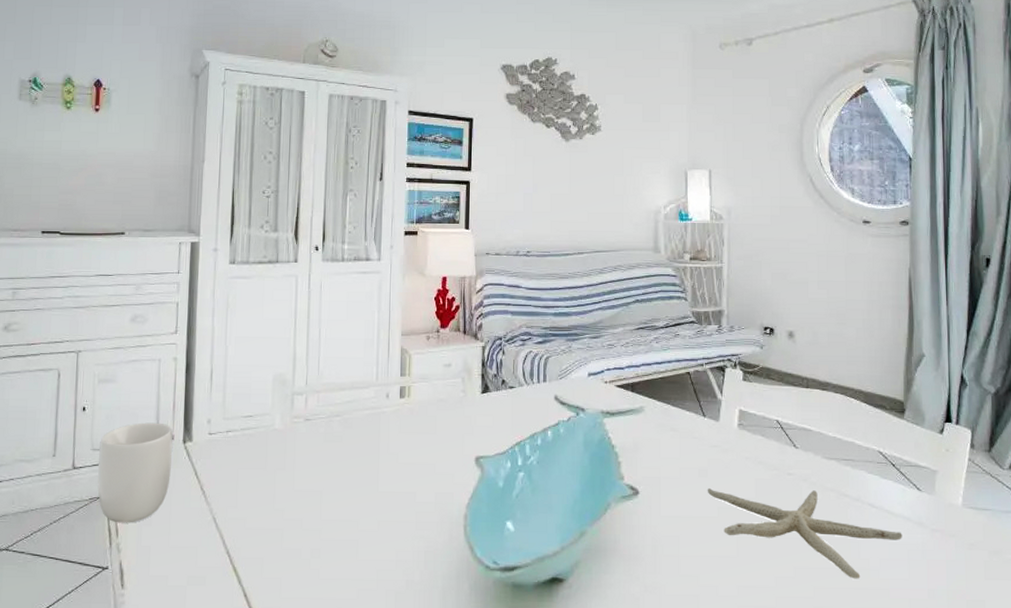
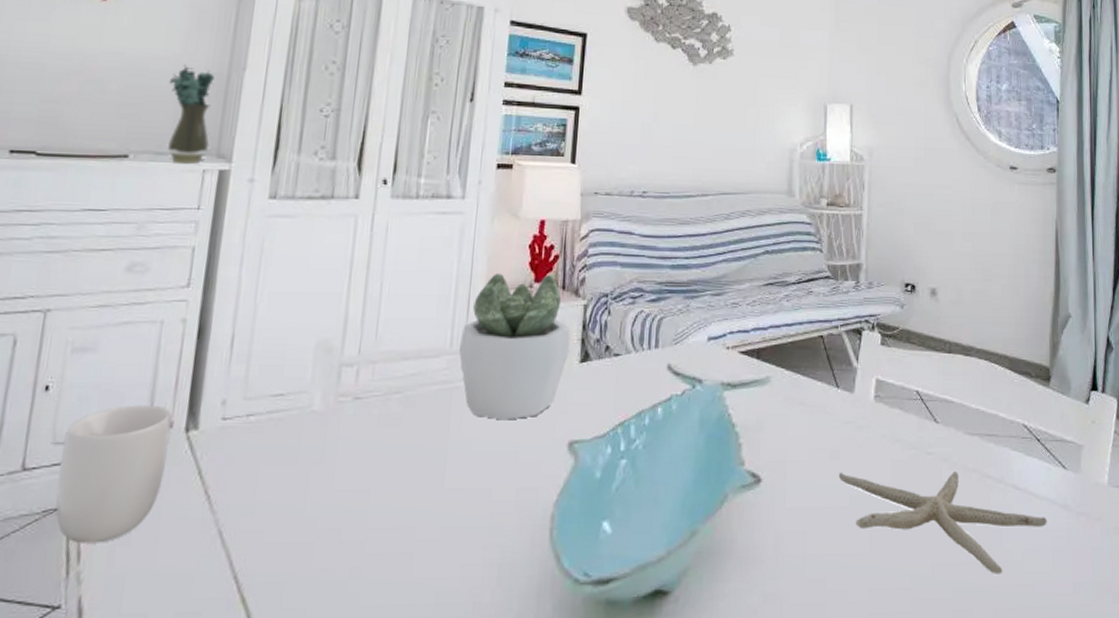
vase: none [148,159,182,239] -> present [168,63,215,165]
succulent plant: none [383,320,472,439] -> present [458,273,570,420]

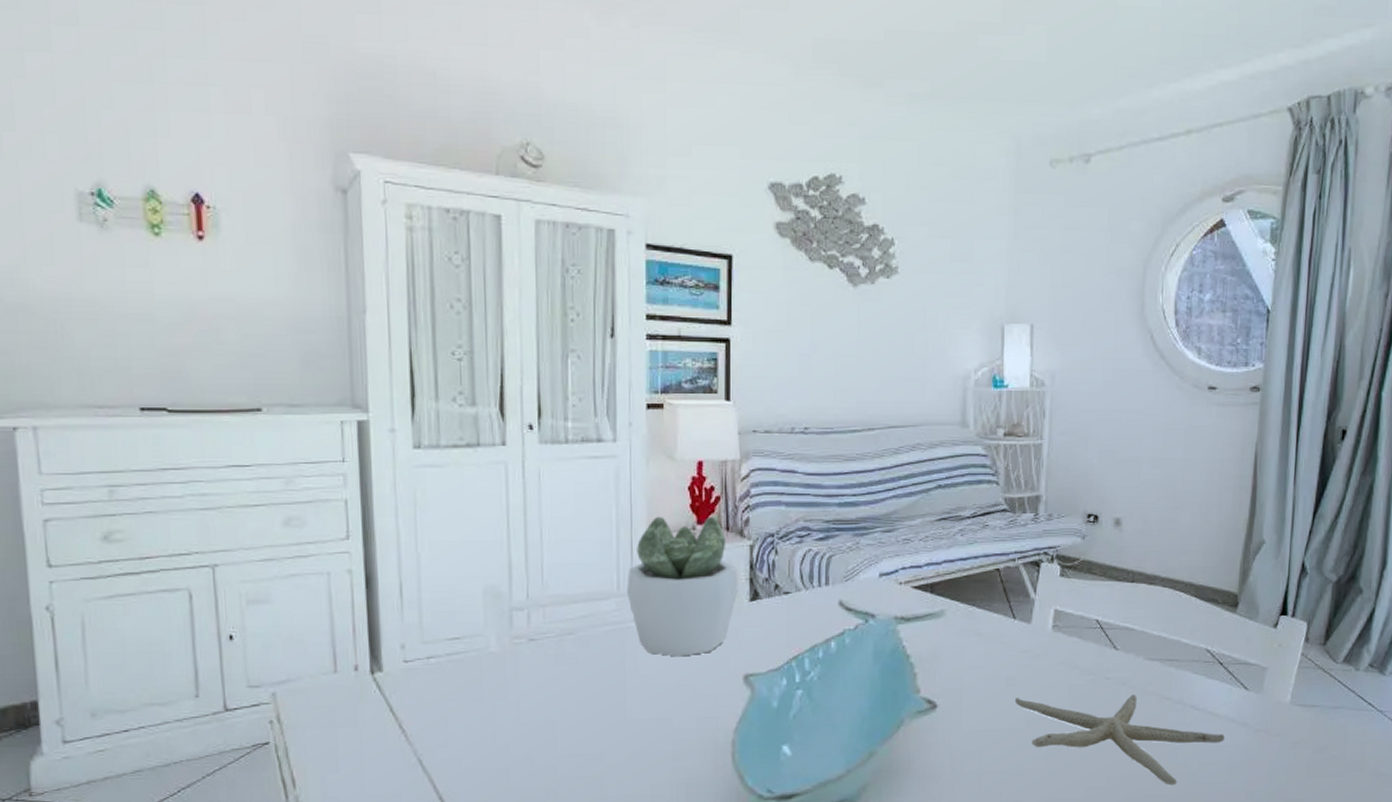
cup: present [55,405,172,544] -> none [258,650,358,772]
vase: present [168,63,215,165] -> none [287,308,343,417]

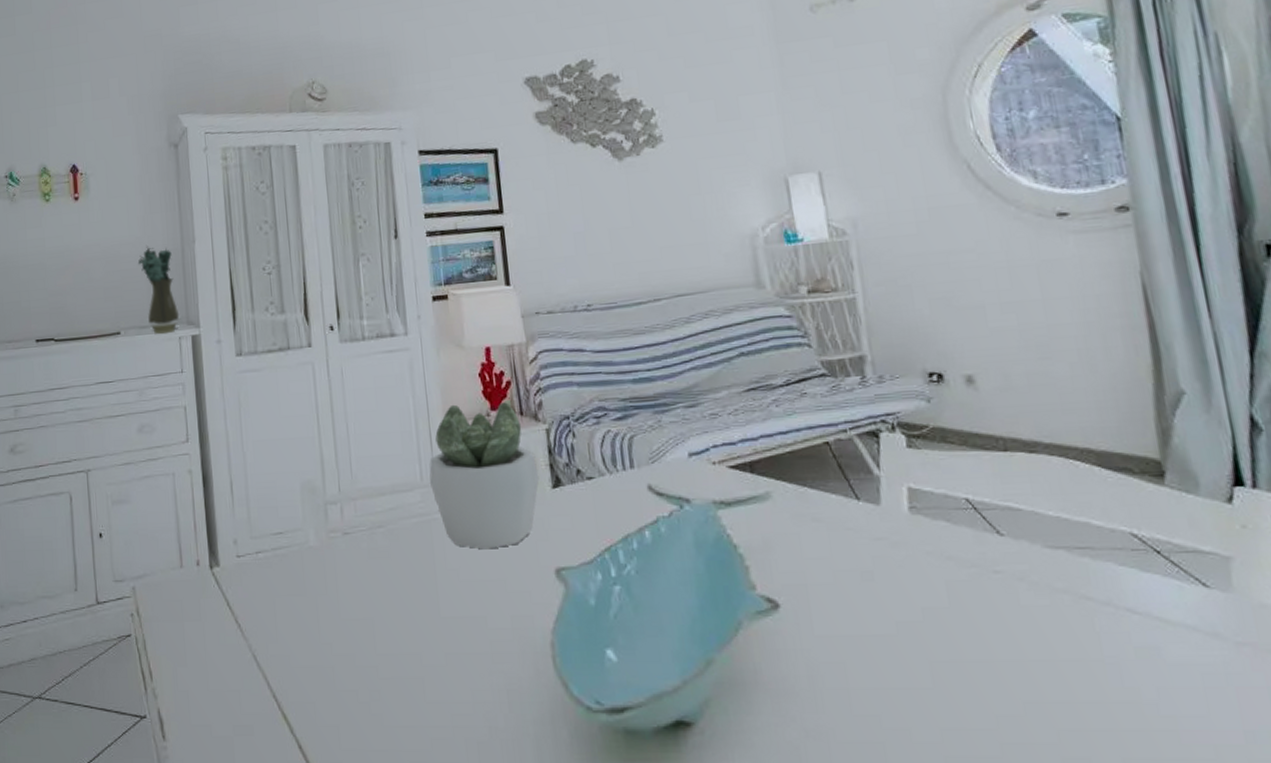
vase: none [287,308,343,417] -> present [137,245,180,335]
starfish: present [1014,694,1225,785] -> none [876,593,1189,717]

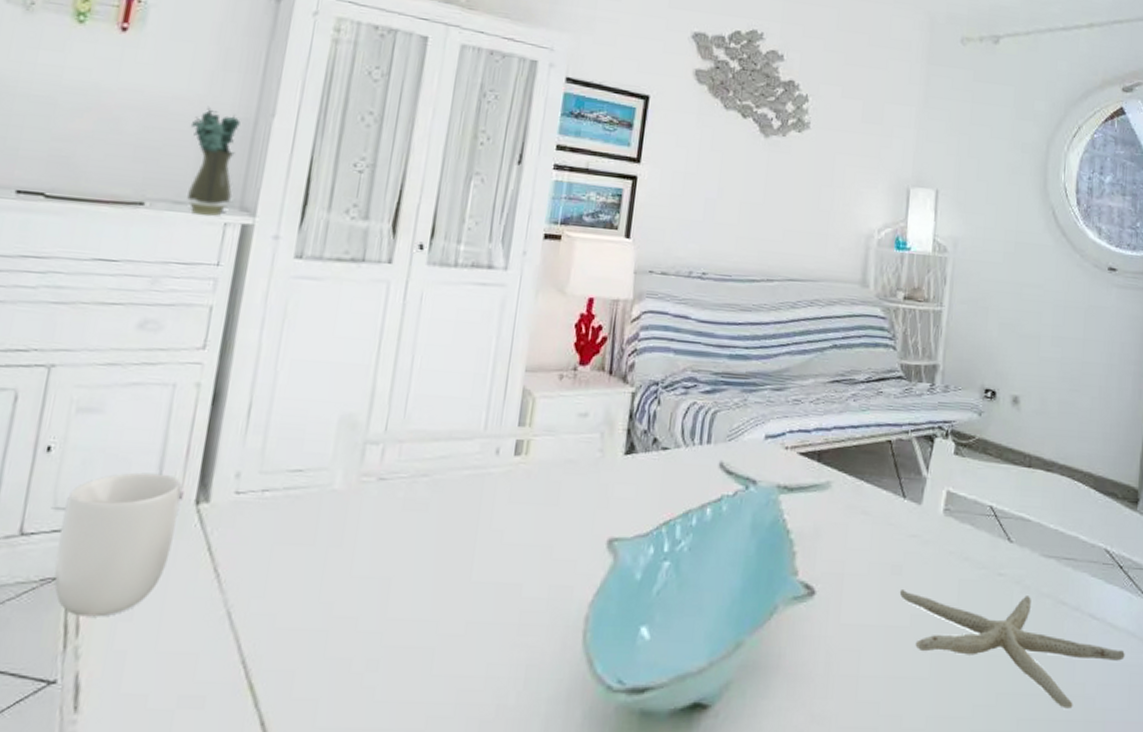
cup: none [121,546,201,665] -> present [54,472,182,617]
succulent plant: present [429,402,539,550] -> none [493,352,614,512]
starfish: none [876,593,1189,717] -> present [899,590,1125,709]

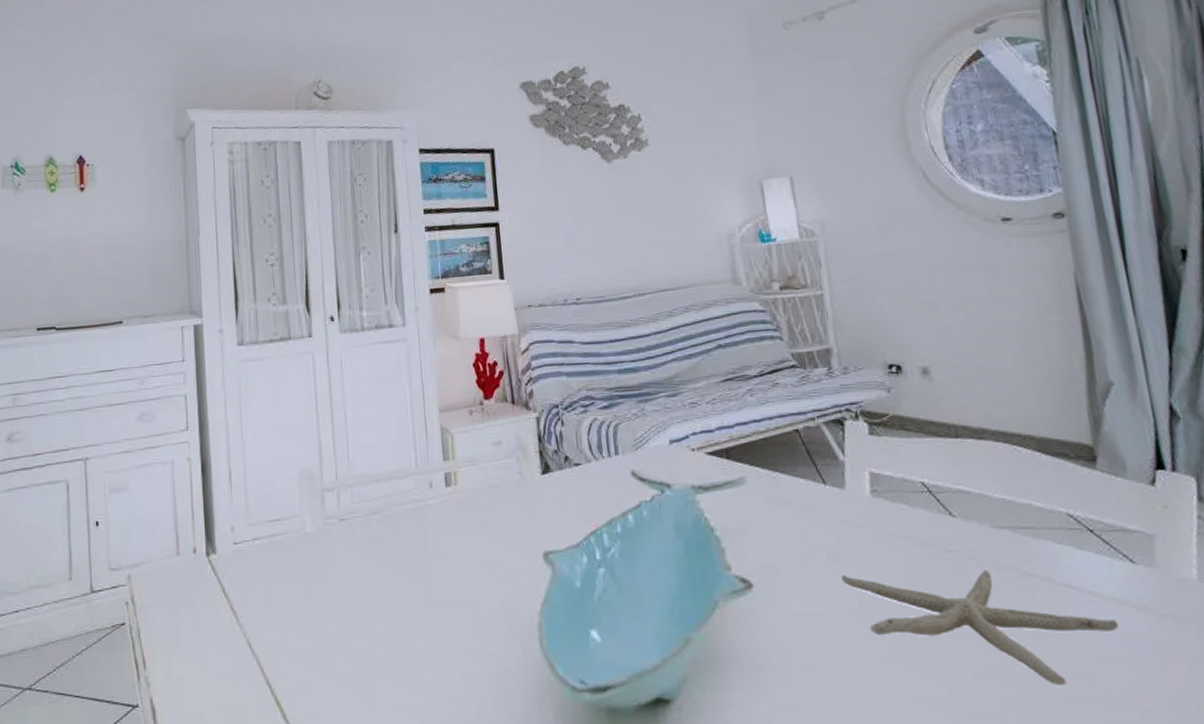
cup: present [54,472,182,617] -> none [117,534,197,653]
vase: present [187,105,241,217] -> none [142,235,183,324]

